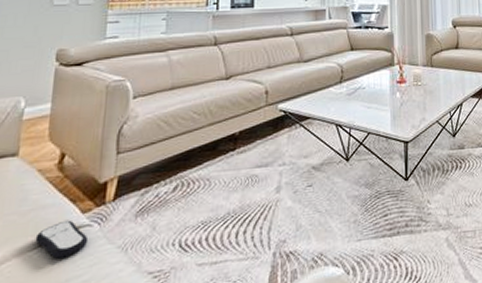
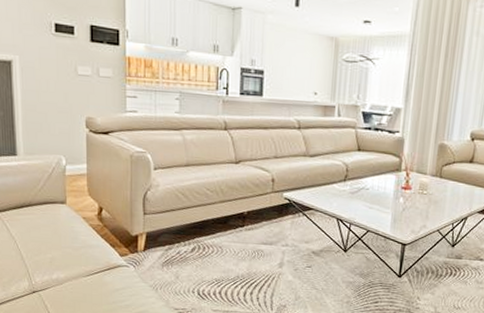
remote control: present [35,220,89,259] -> none [87,259,127,286]

